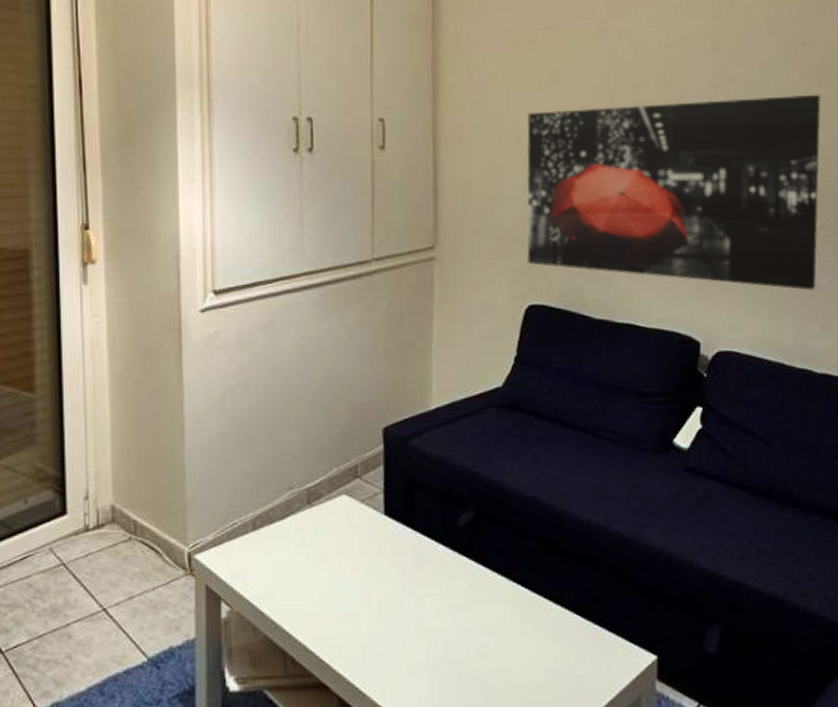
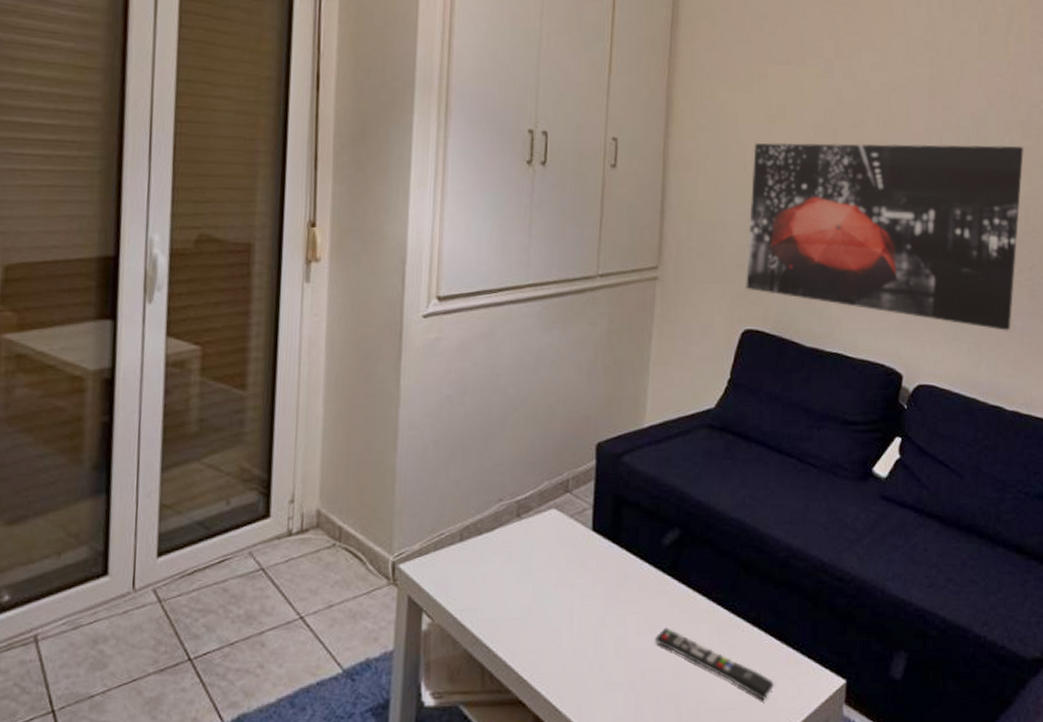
remote control: none [456,608,583,679] -> present [655,627,775,701]

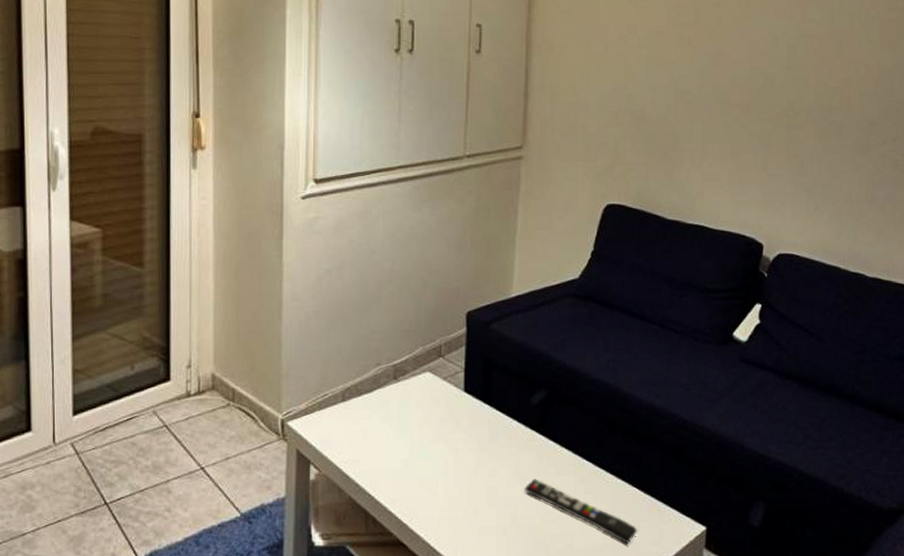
wall art: present [746,142,1025,331] -> none [608,18,891,201]

